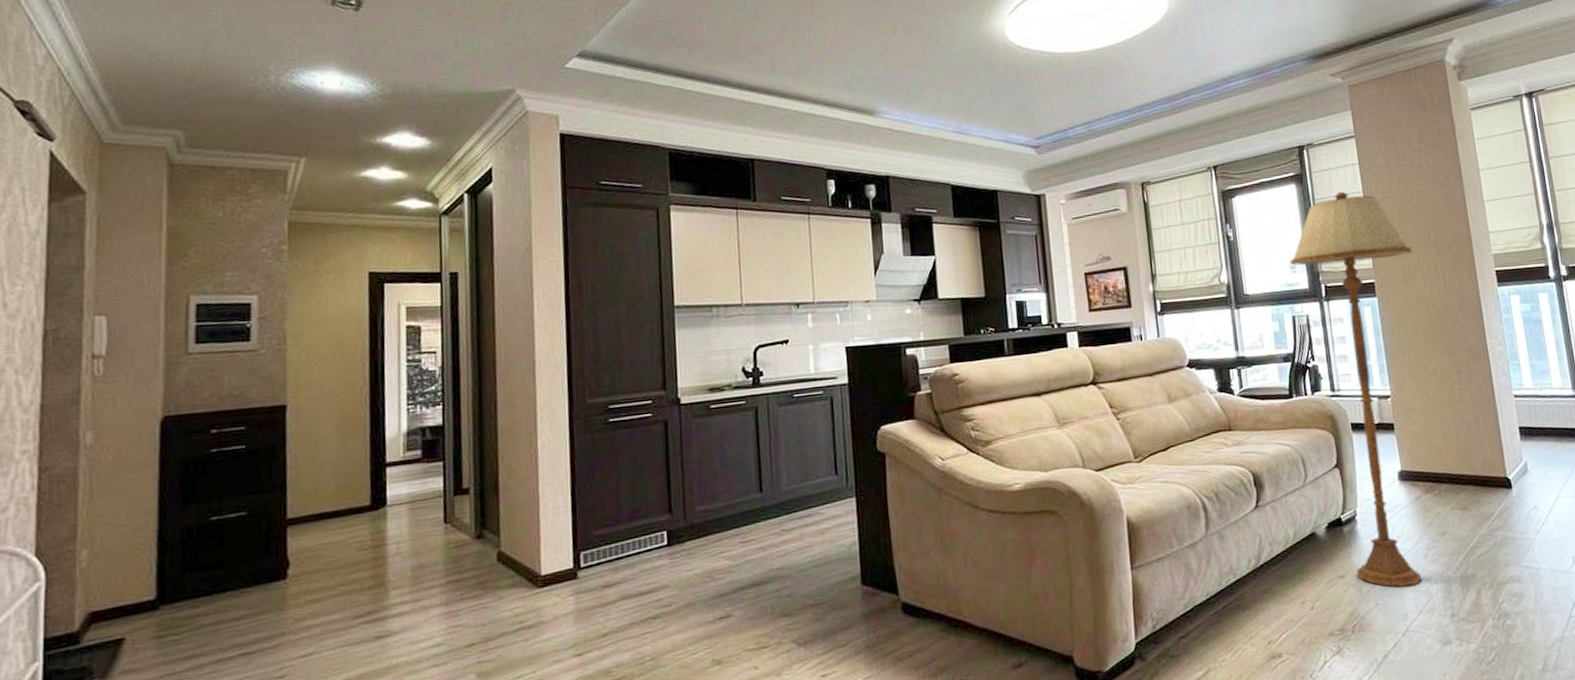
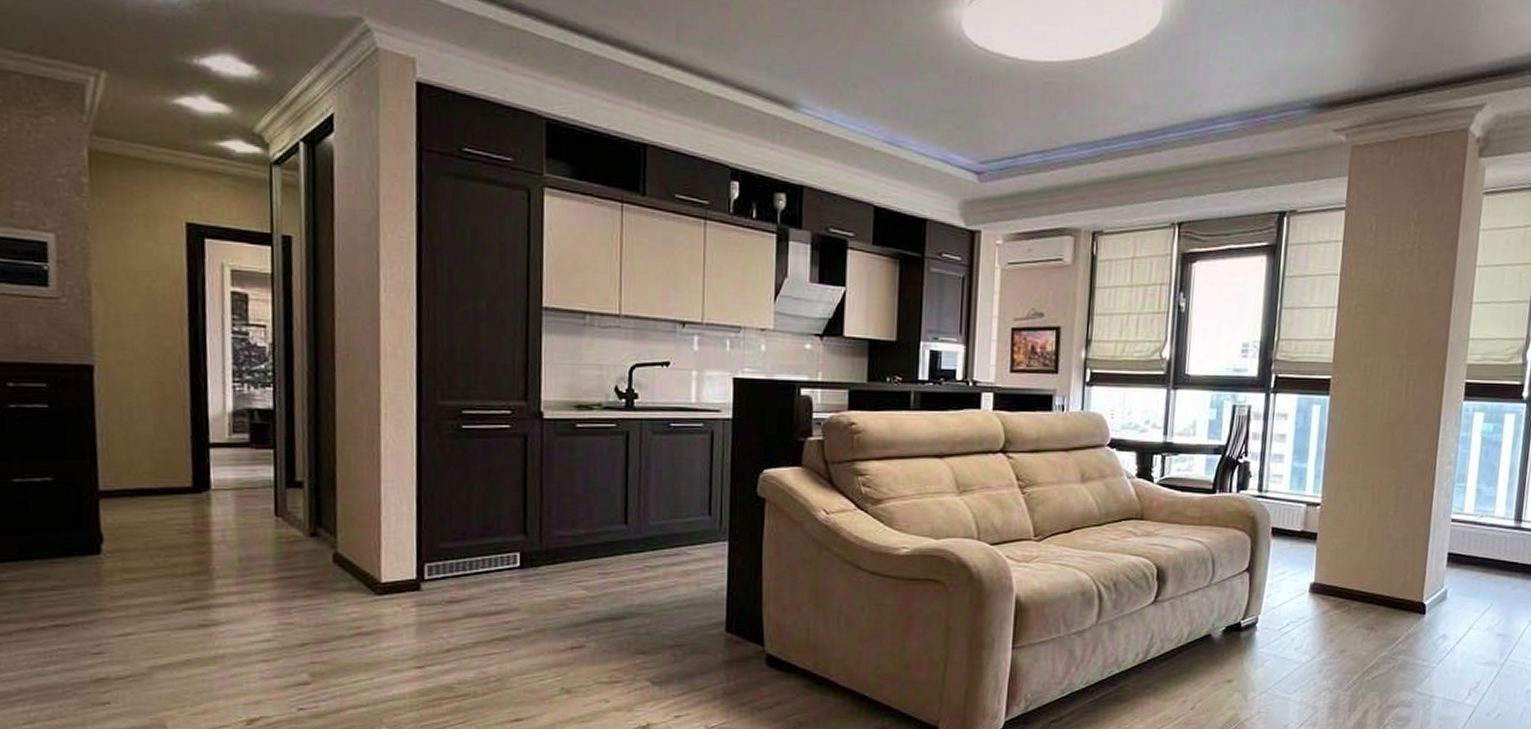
floor lamp: present [1290,191,1422,588] -> none [1242,270,1381,699]

